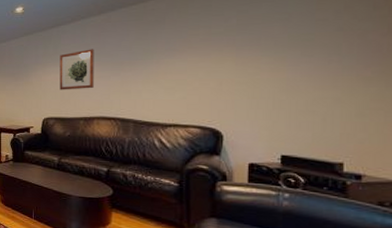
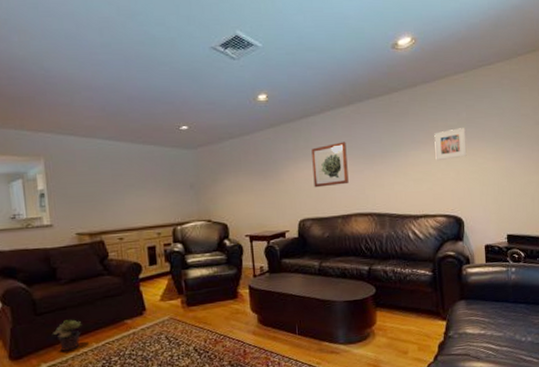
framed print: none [193,35,234,70] -> present [434,128,467,161]

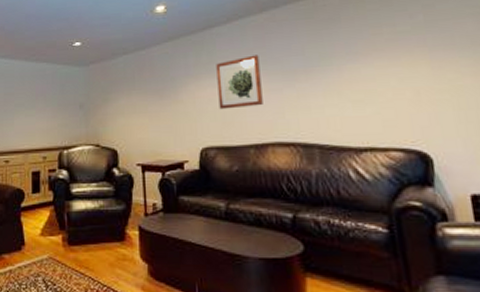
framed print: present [434,128,467,161] -> none [378,33,430,77]

